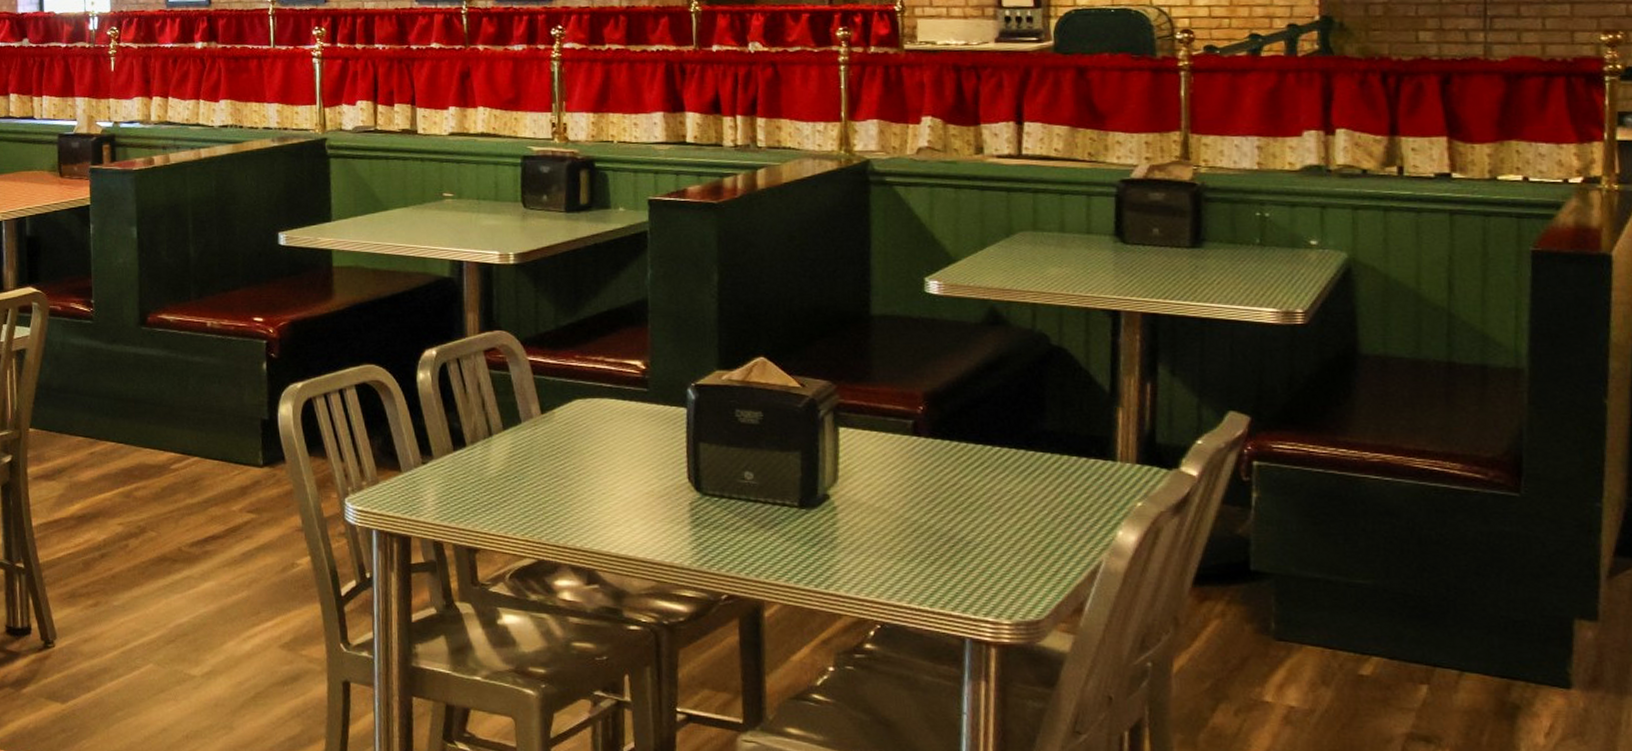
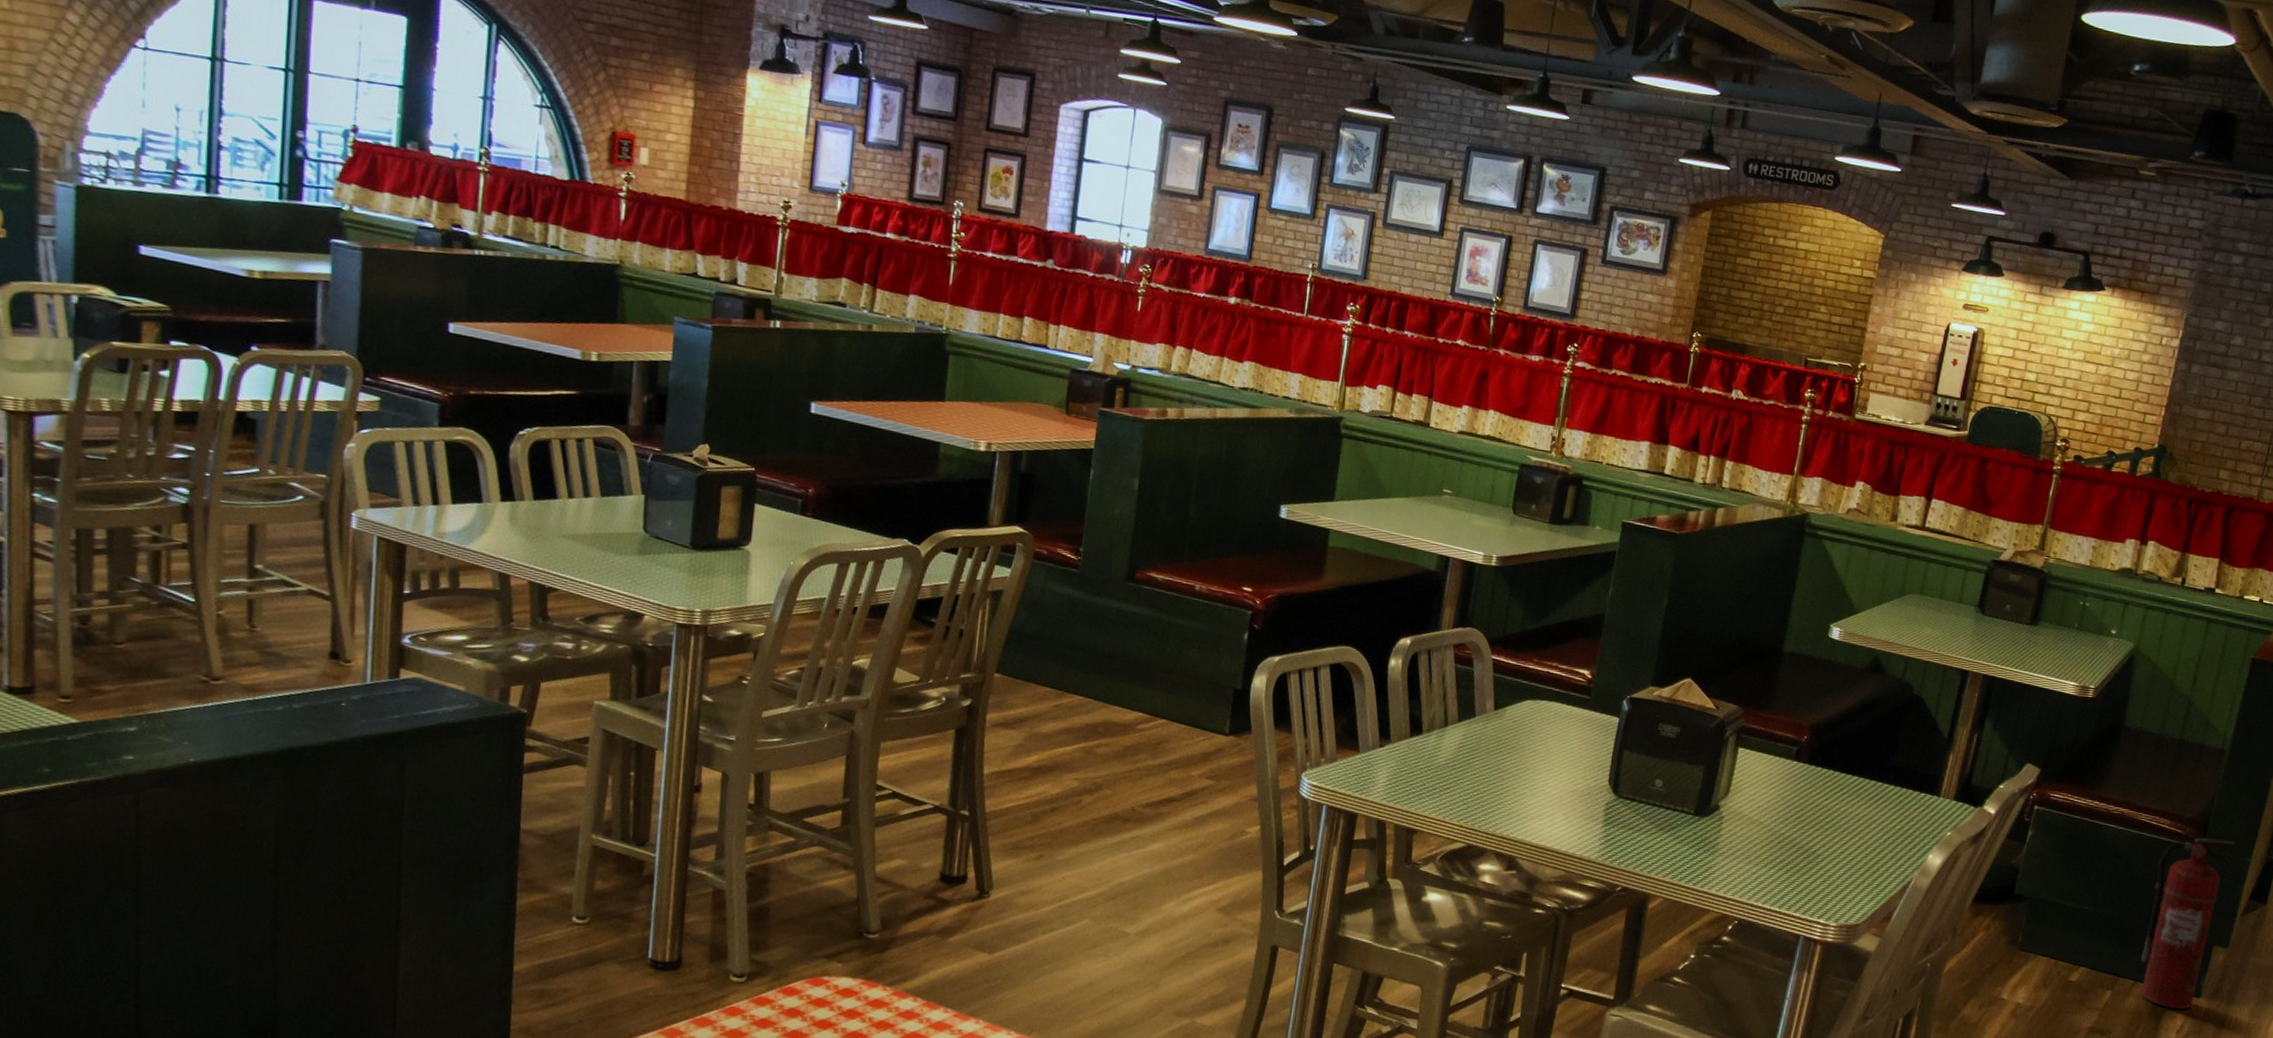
fire extinguisher: none [1456,482,1576,706] -> present [2141,837,2235,1010]

